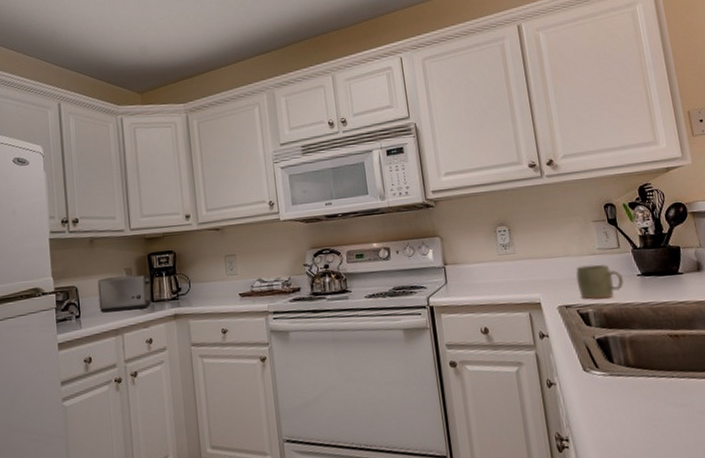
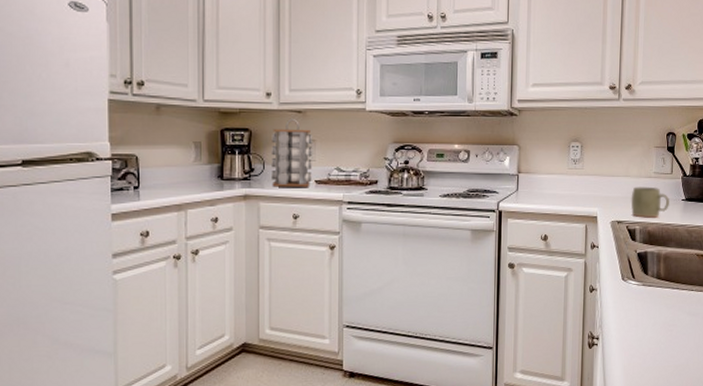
toaster: present [97,274,151,313] -> none [162,148,222,186]
spice rack: none [194,237,236,305] -> present [272,119,313,188]

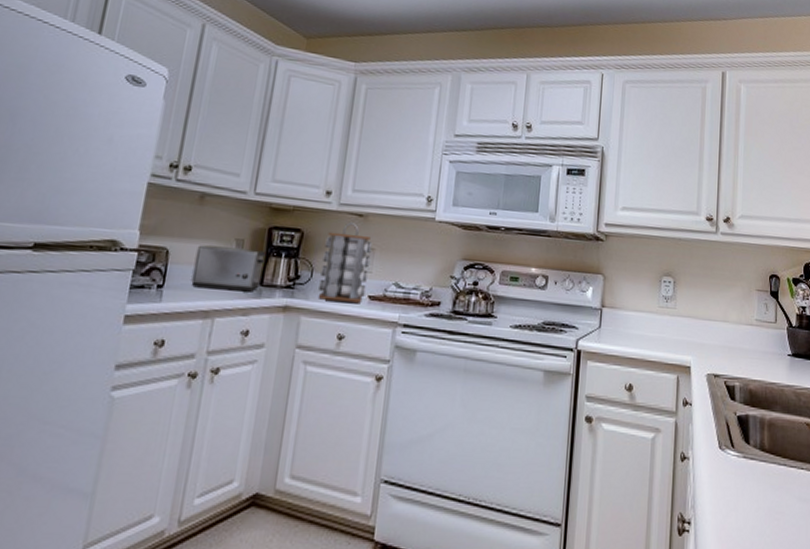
toaster: none [162,148,222,186] -> present [191,244,265,292]
mug: present [631,186,670,218] -> none [729,334,775,374]

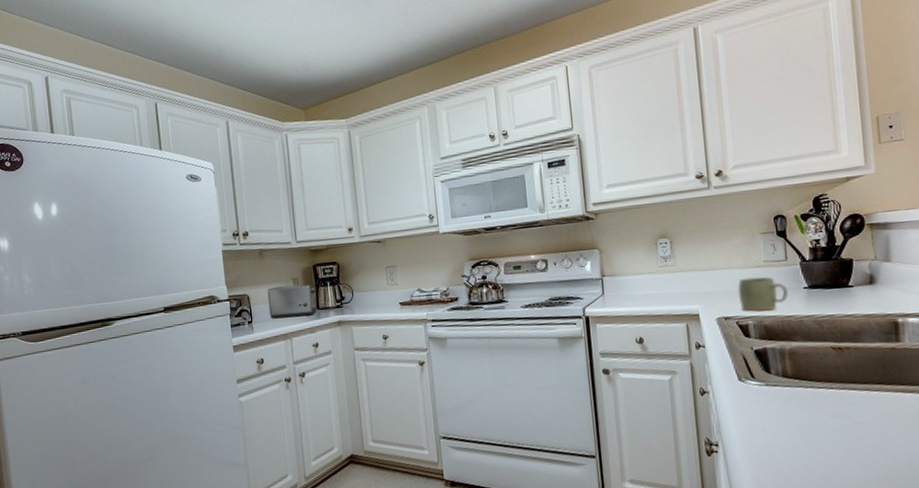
spice rack: present [318,223,373,304] -> none [356,249,396,312]
mug: none [729,334,775,374] -> present [737,276,789,311]

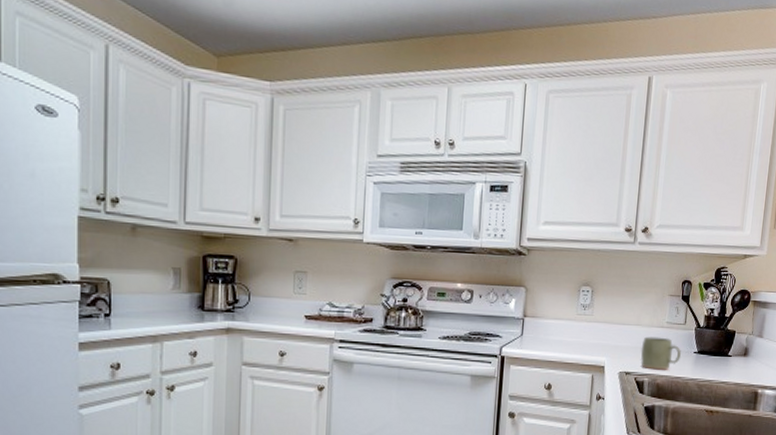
toaster: present [267,283,317,319] -> none [136,274,203,317]

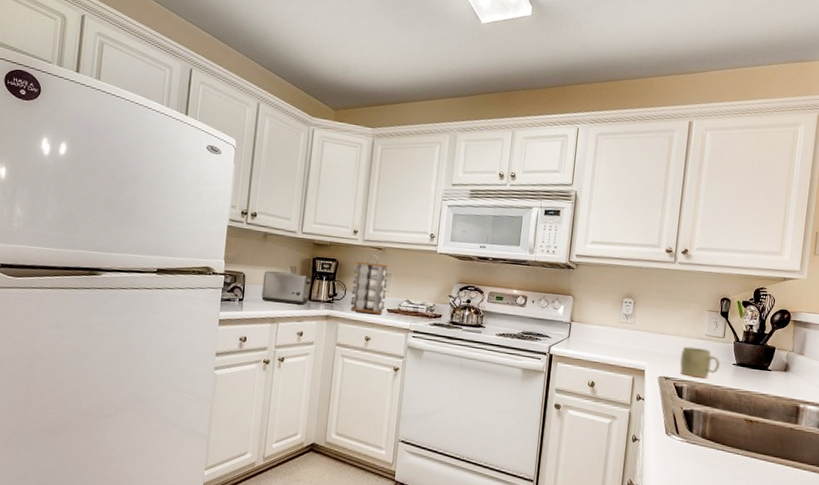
toaster: none [136,274,203,317] -> present [261,270,312,305]
spice rack: none [257,247,305,323] -> present [350,254,389,315]

